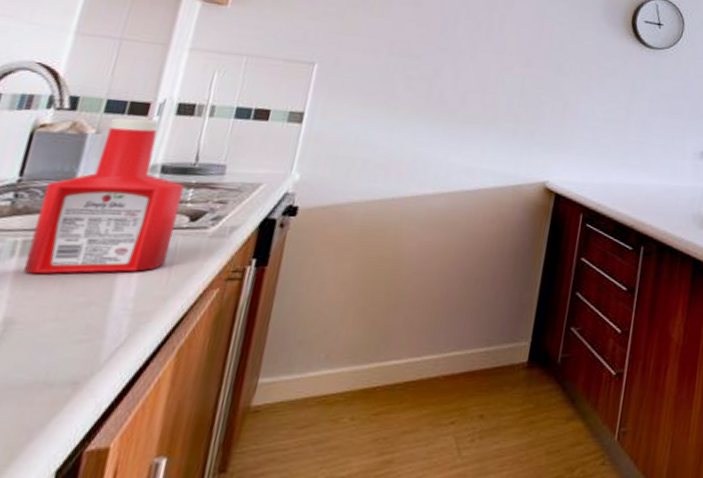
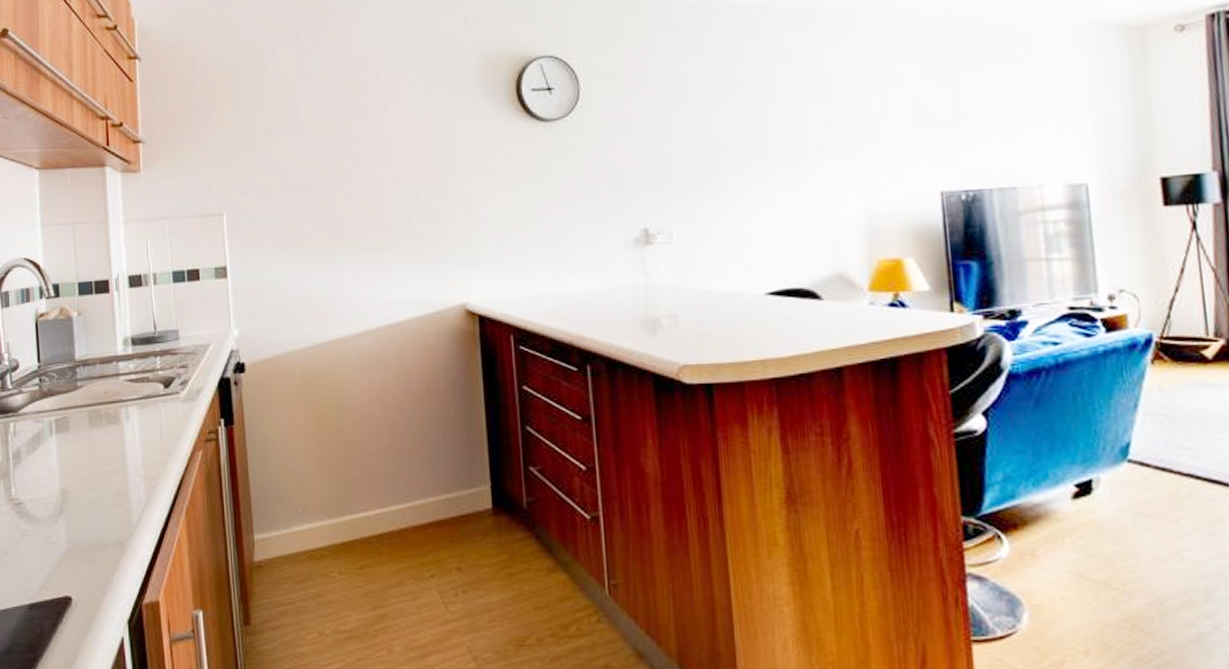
ketchup bottle: present [22,118,185,275] -> none [57,295,157,449]

